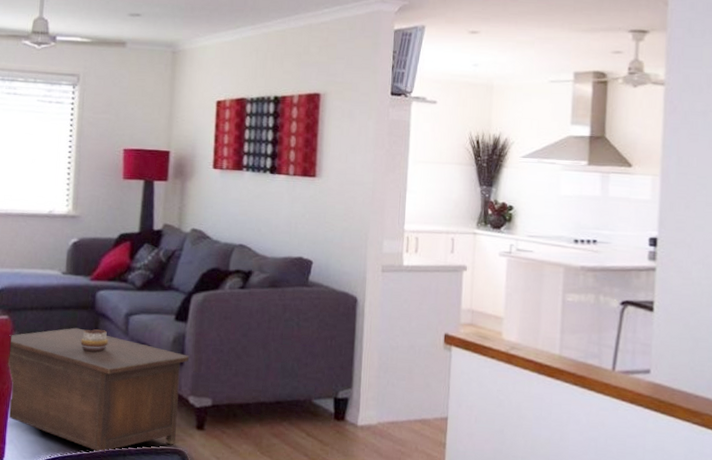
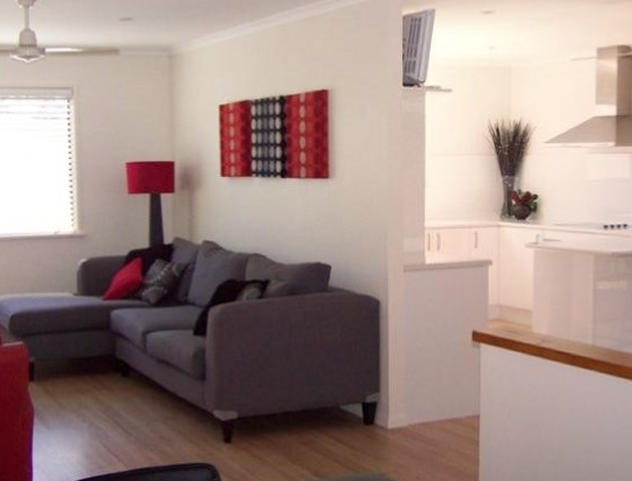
cabinet: present [8,327,190,453] -> none [26,349,211,472]
decorative bowl: present [81,329,109,352] -> none [99,349,127,373]

